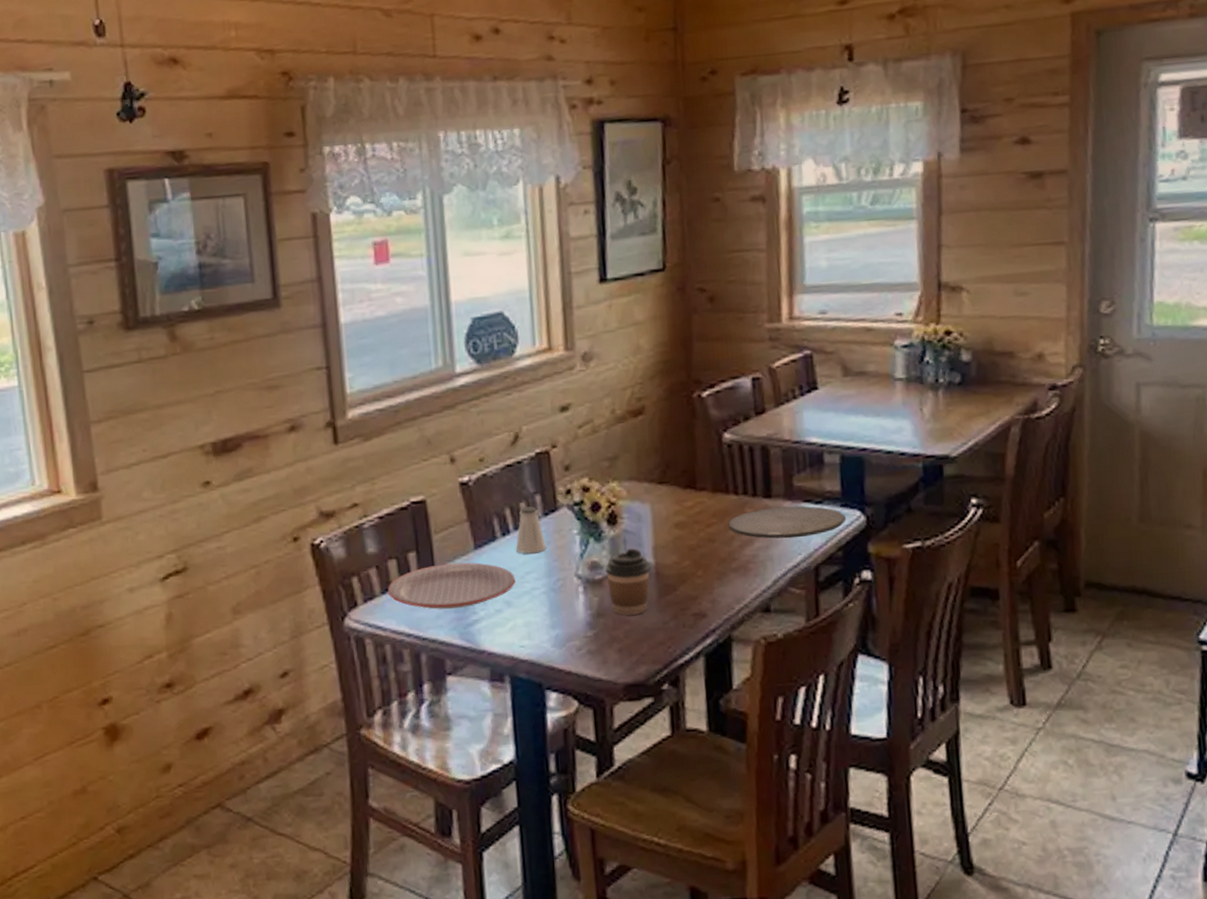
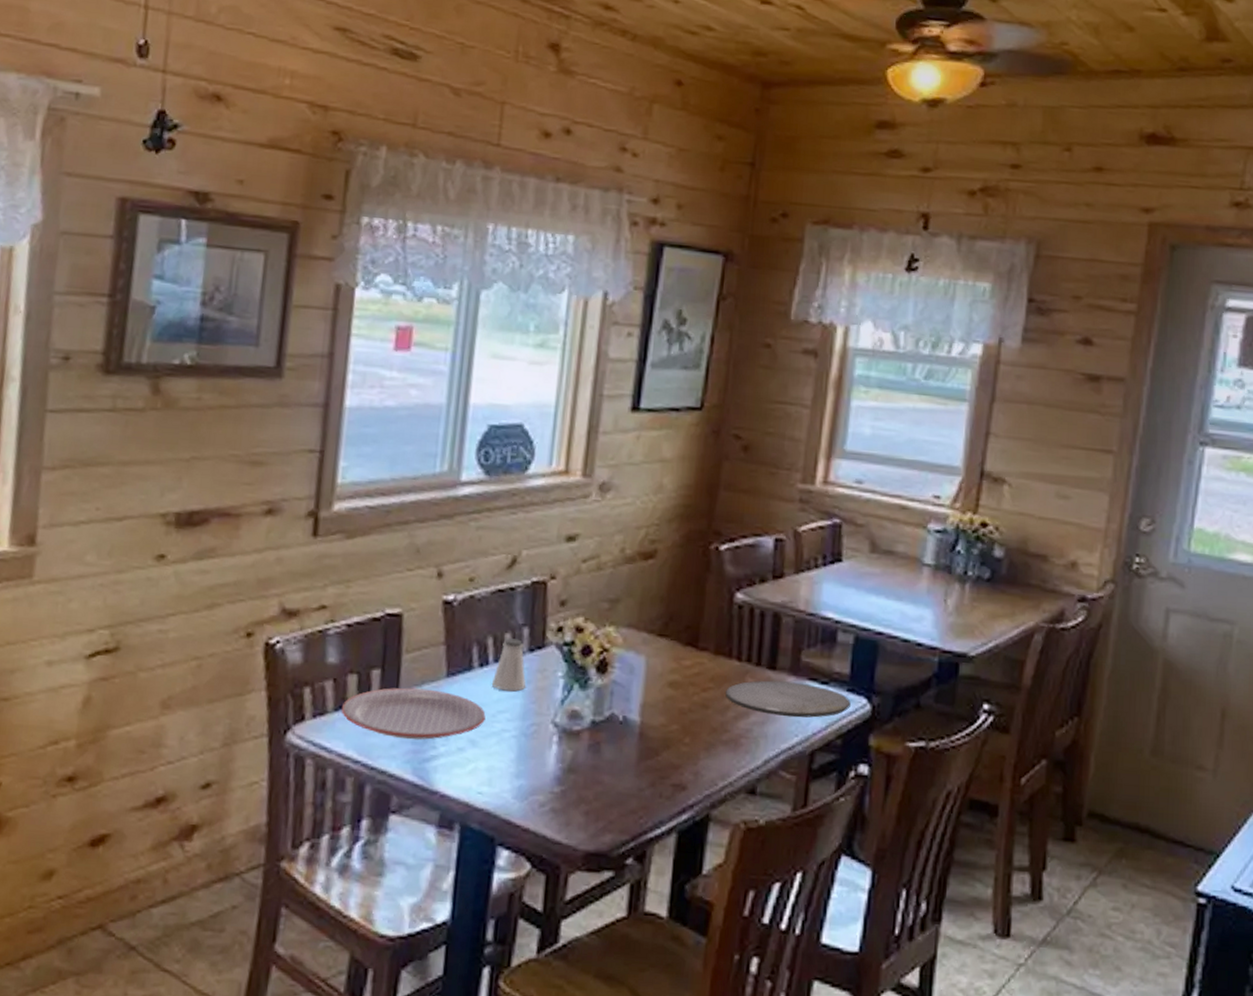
coffee cup: present [605,548,651,615] -> none [585,702,635,776]

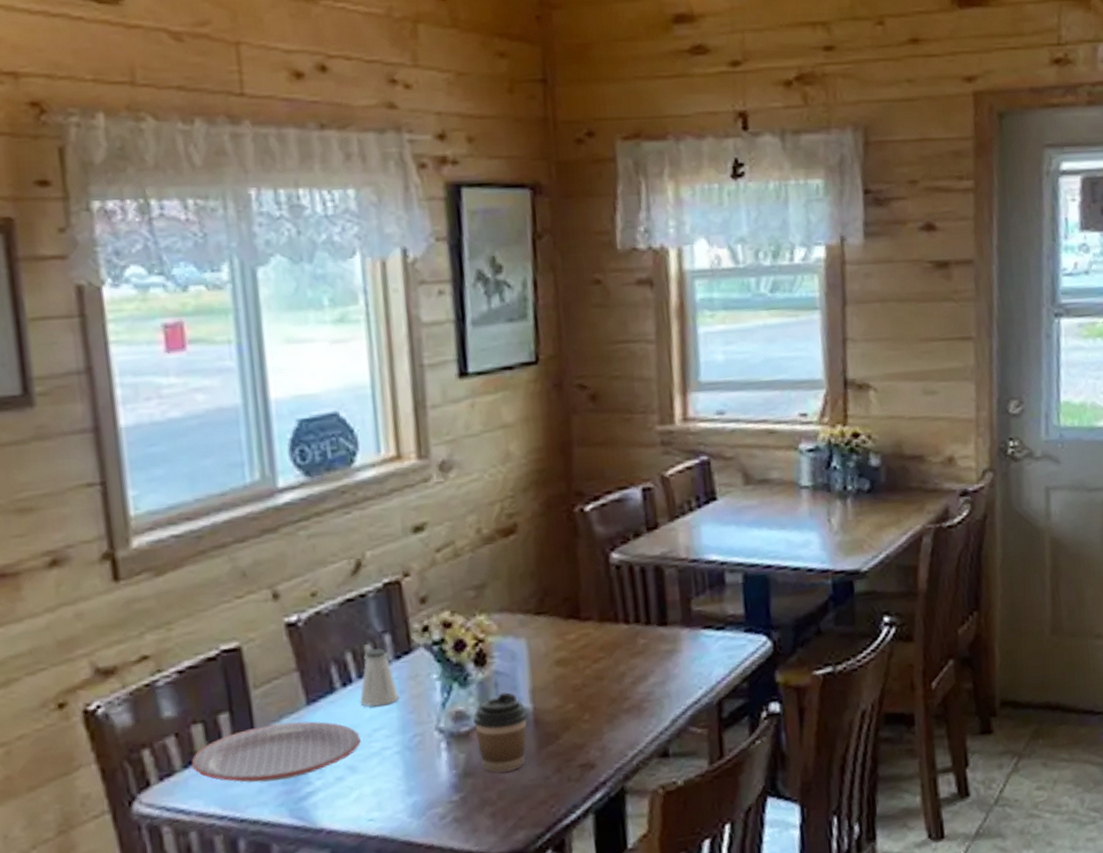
coffee cup: none [585,702,635,776] -> present [473,692,528,773]
plate: present [725,680,851,718] -> none [618,633,751,673]

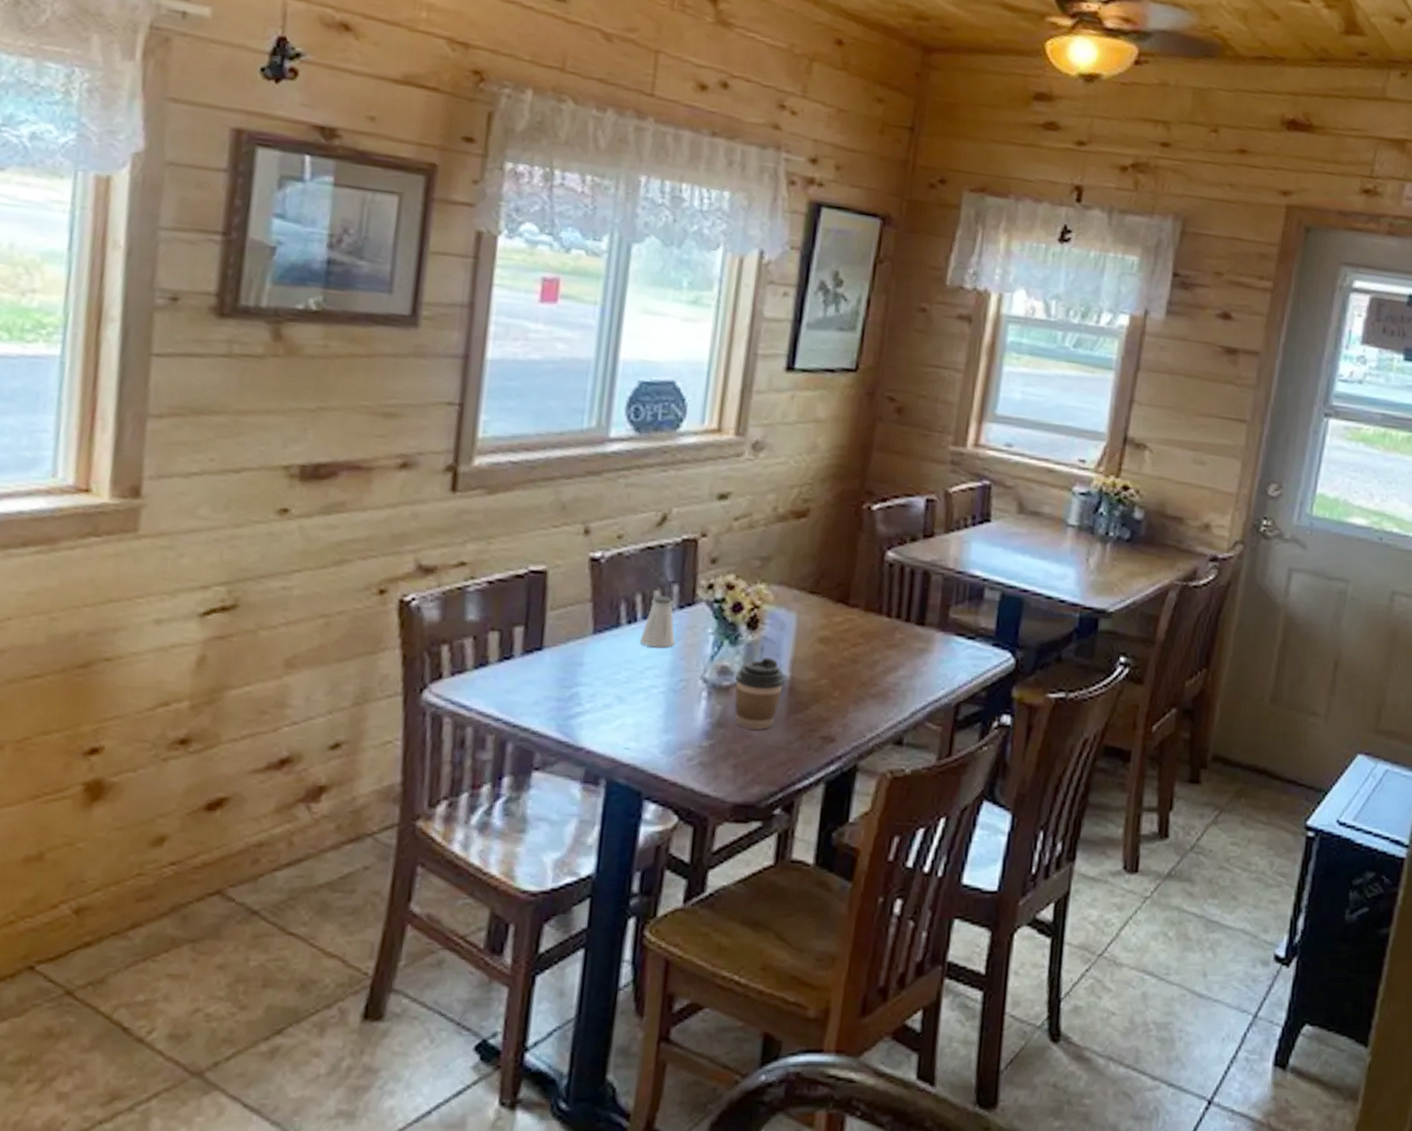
plate: present [191,721,361,783] -> none [481,645,634,697]

